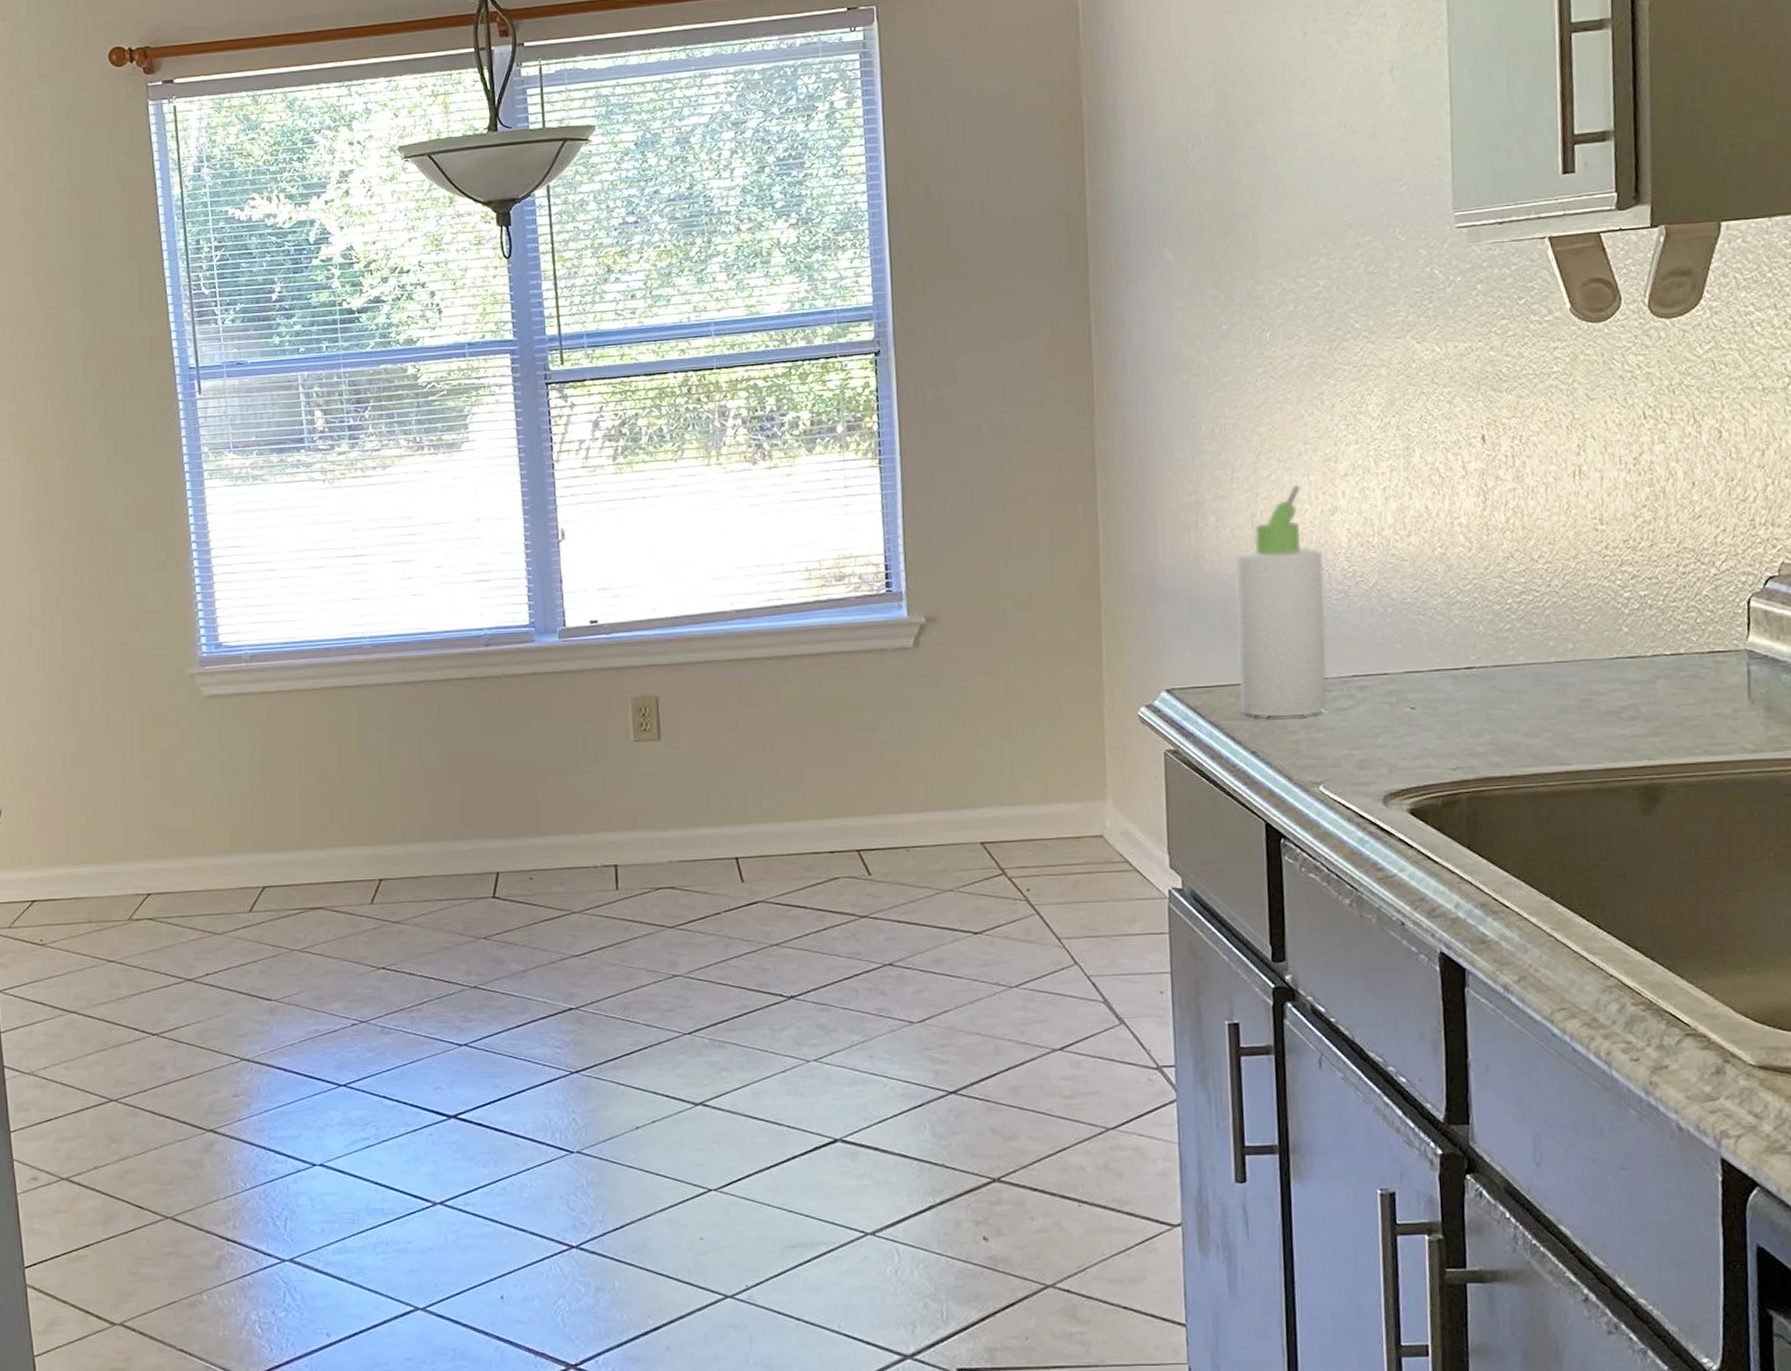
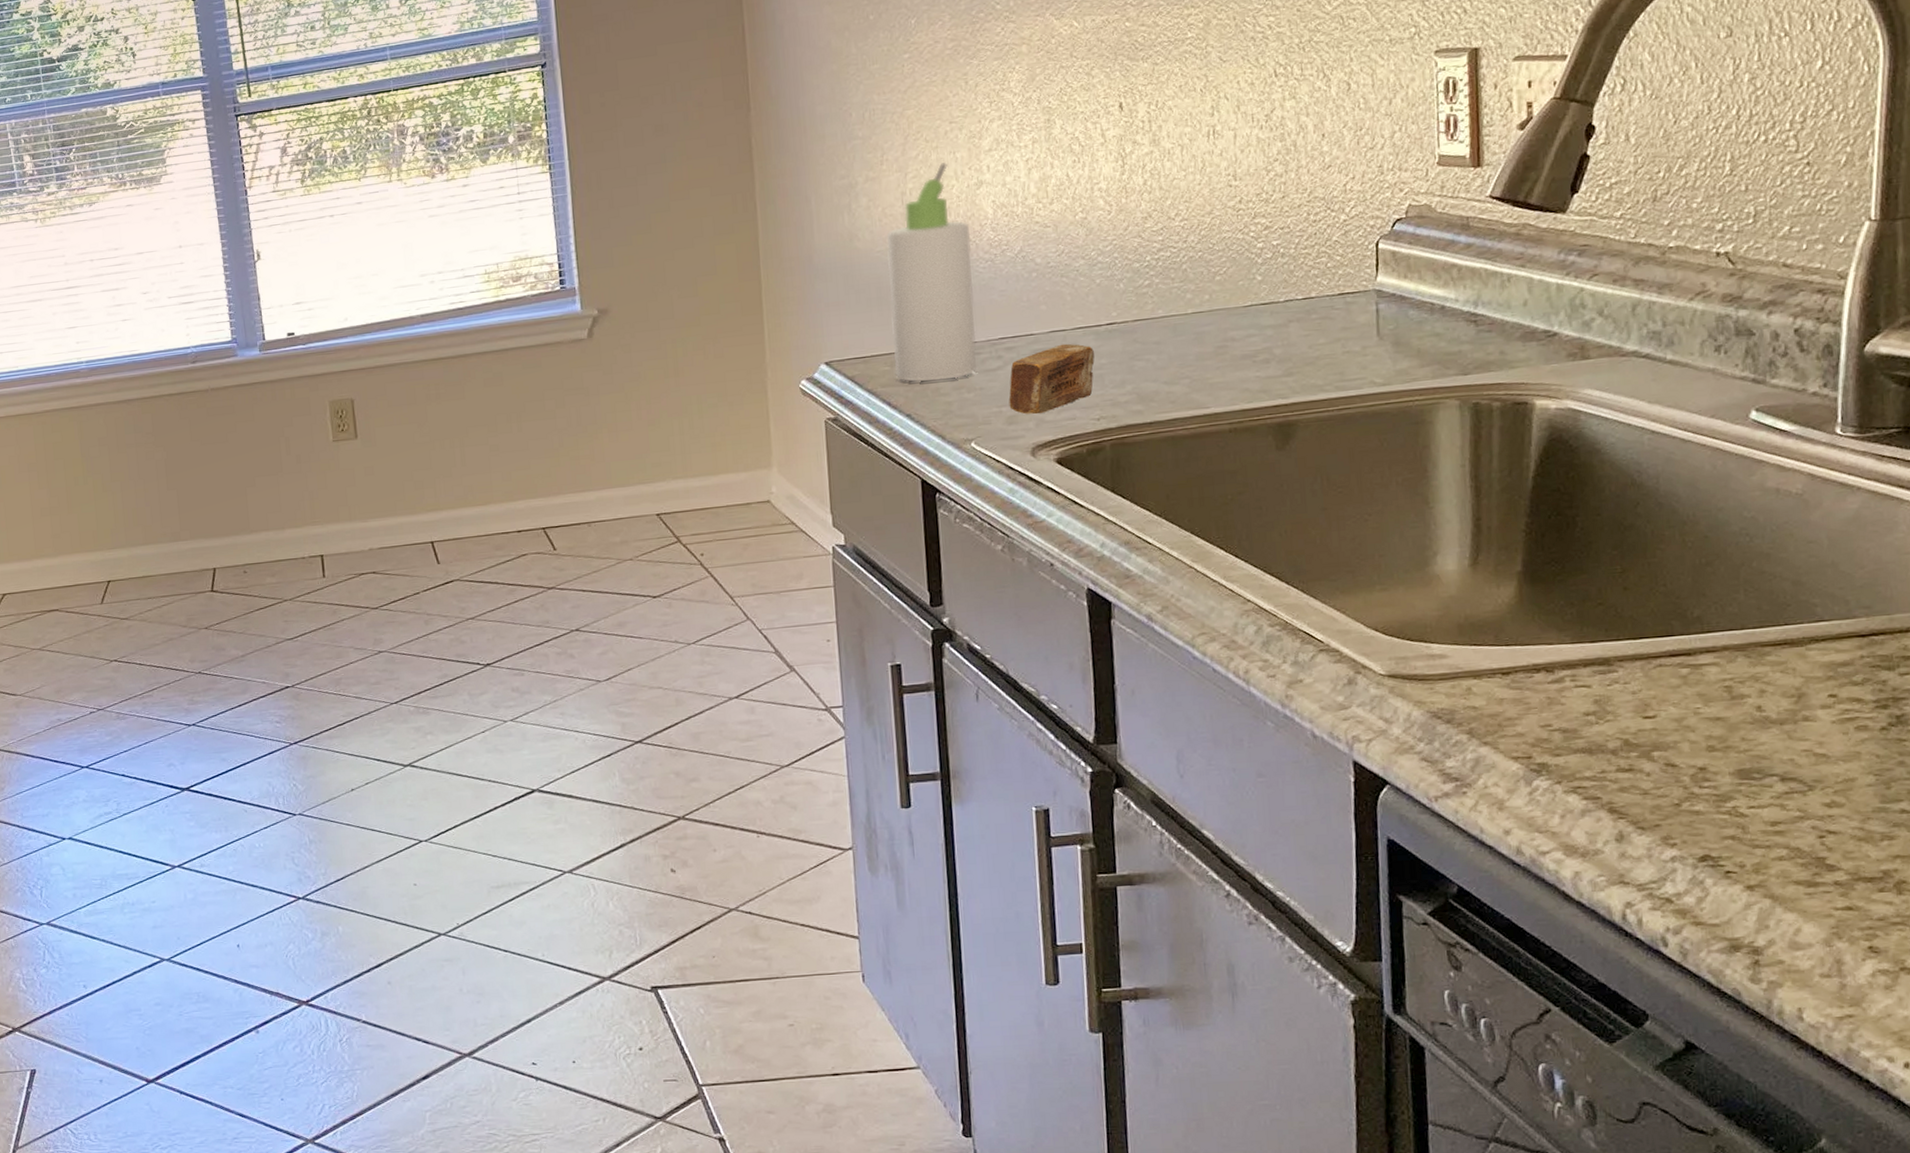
soap bar: none [1360,686,1452,760] -> present [1008,343,1095,415]

